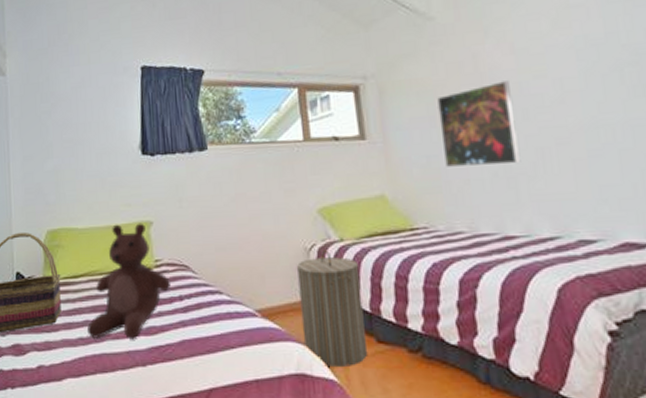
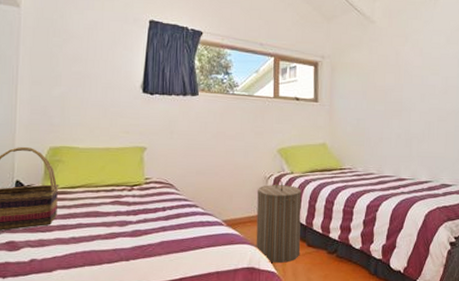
teddy bear: present [87,223,172,340] -> none [80,147,157,240]
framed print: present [437,81,521,167] -> none [368,73,416,131]

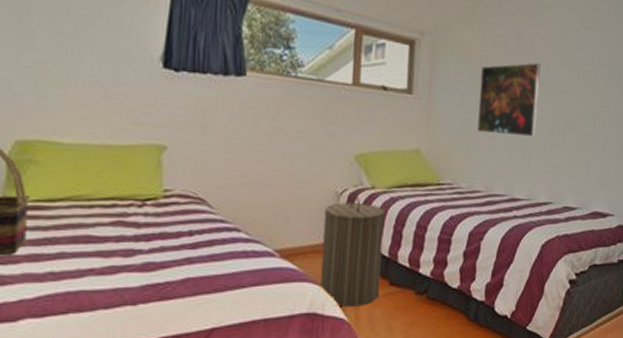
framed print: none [368,73,416,131] -> present [477,62,541,138]

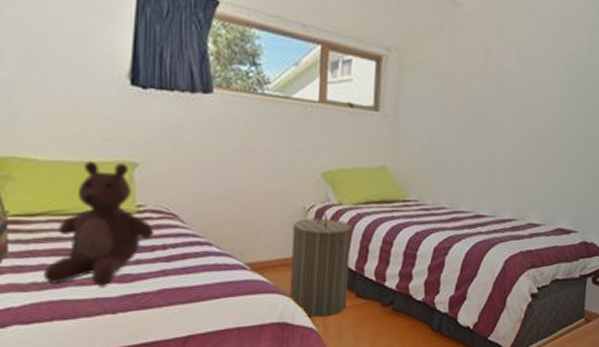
teddy bear: none [62,143,181,276] -> present [44,160,155,287]
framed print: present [477,62,541,138] -> none [443,79,509,155]

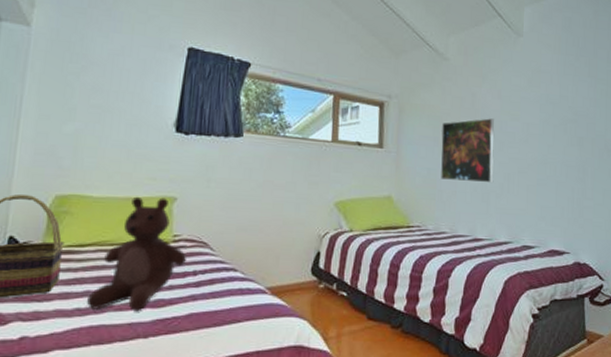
laundry hamper: present [289,211,352,317] -> none [305,238,362,339]
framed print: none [443,79,509,155] -> present [440,118,494,183]

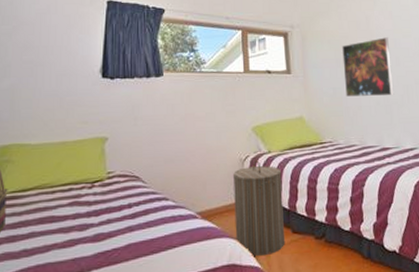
teddy bear: present [87,196,187,312] -> none [33,138,122,249]
laundry hamper: none [305,238,362,339] -> present [232,160,286,256]

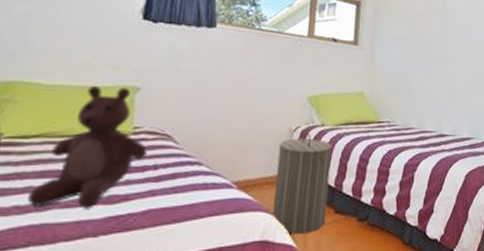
teddy bear: none [33,138,122,249] -> present [28,85,148,209]
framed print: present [342,37,394,97] -> none [411,21,462,83]

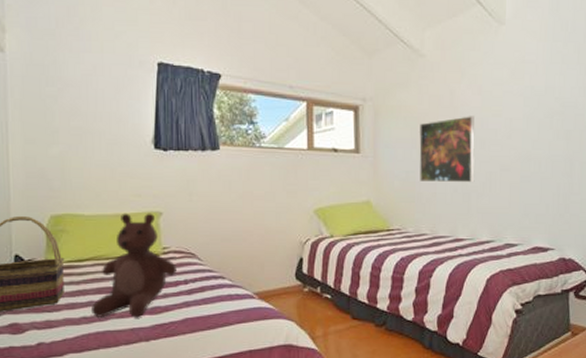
laundry hamper: present [271,132,333,234] -> none [291,244,344,338]
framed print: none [411,21,462,83] -> present [419,116,475,183]

